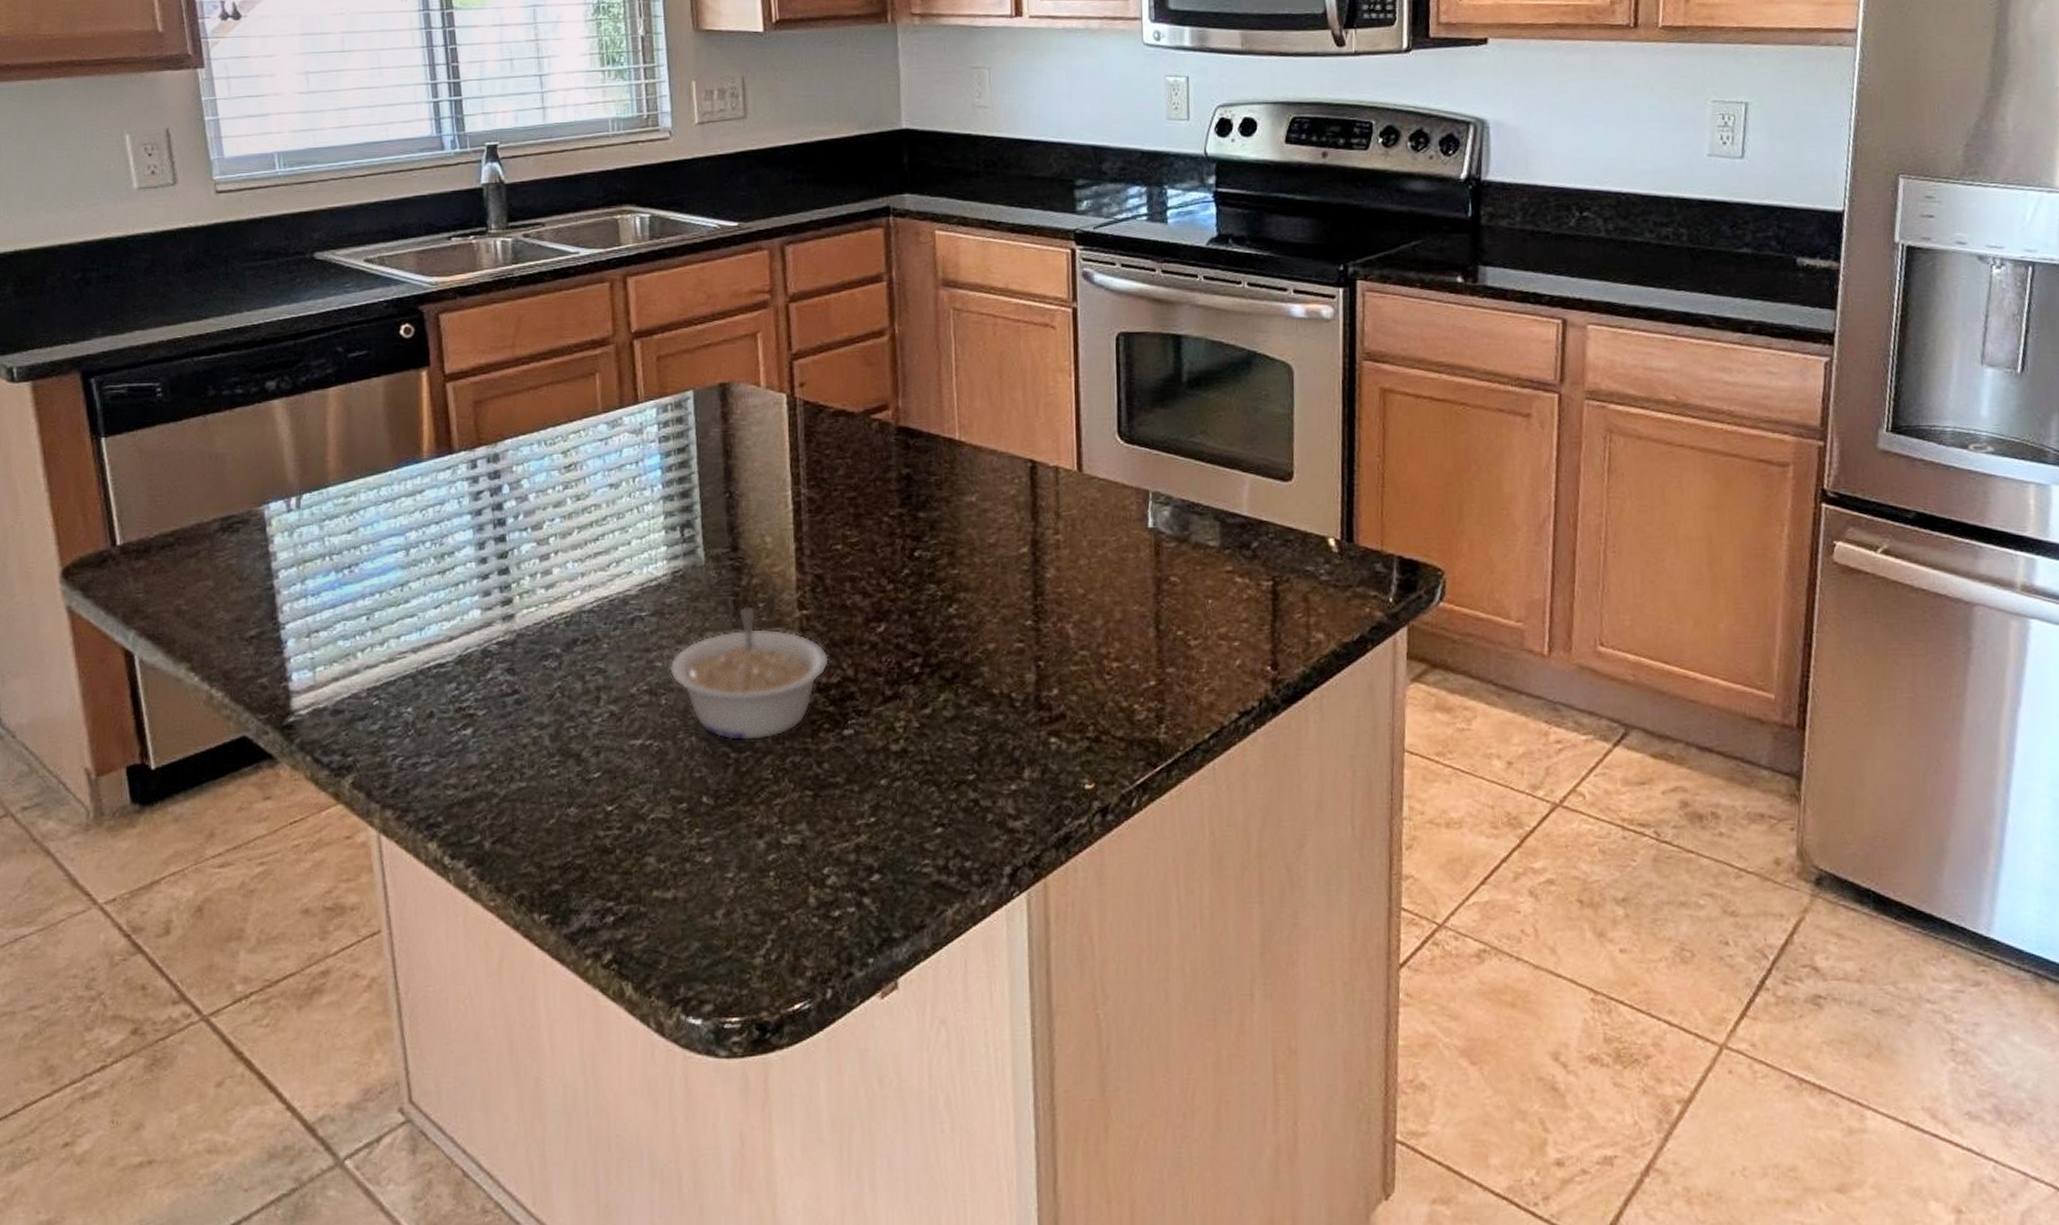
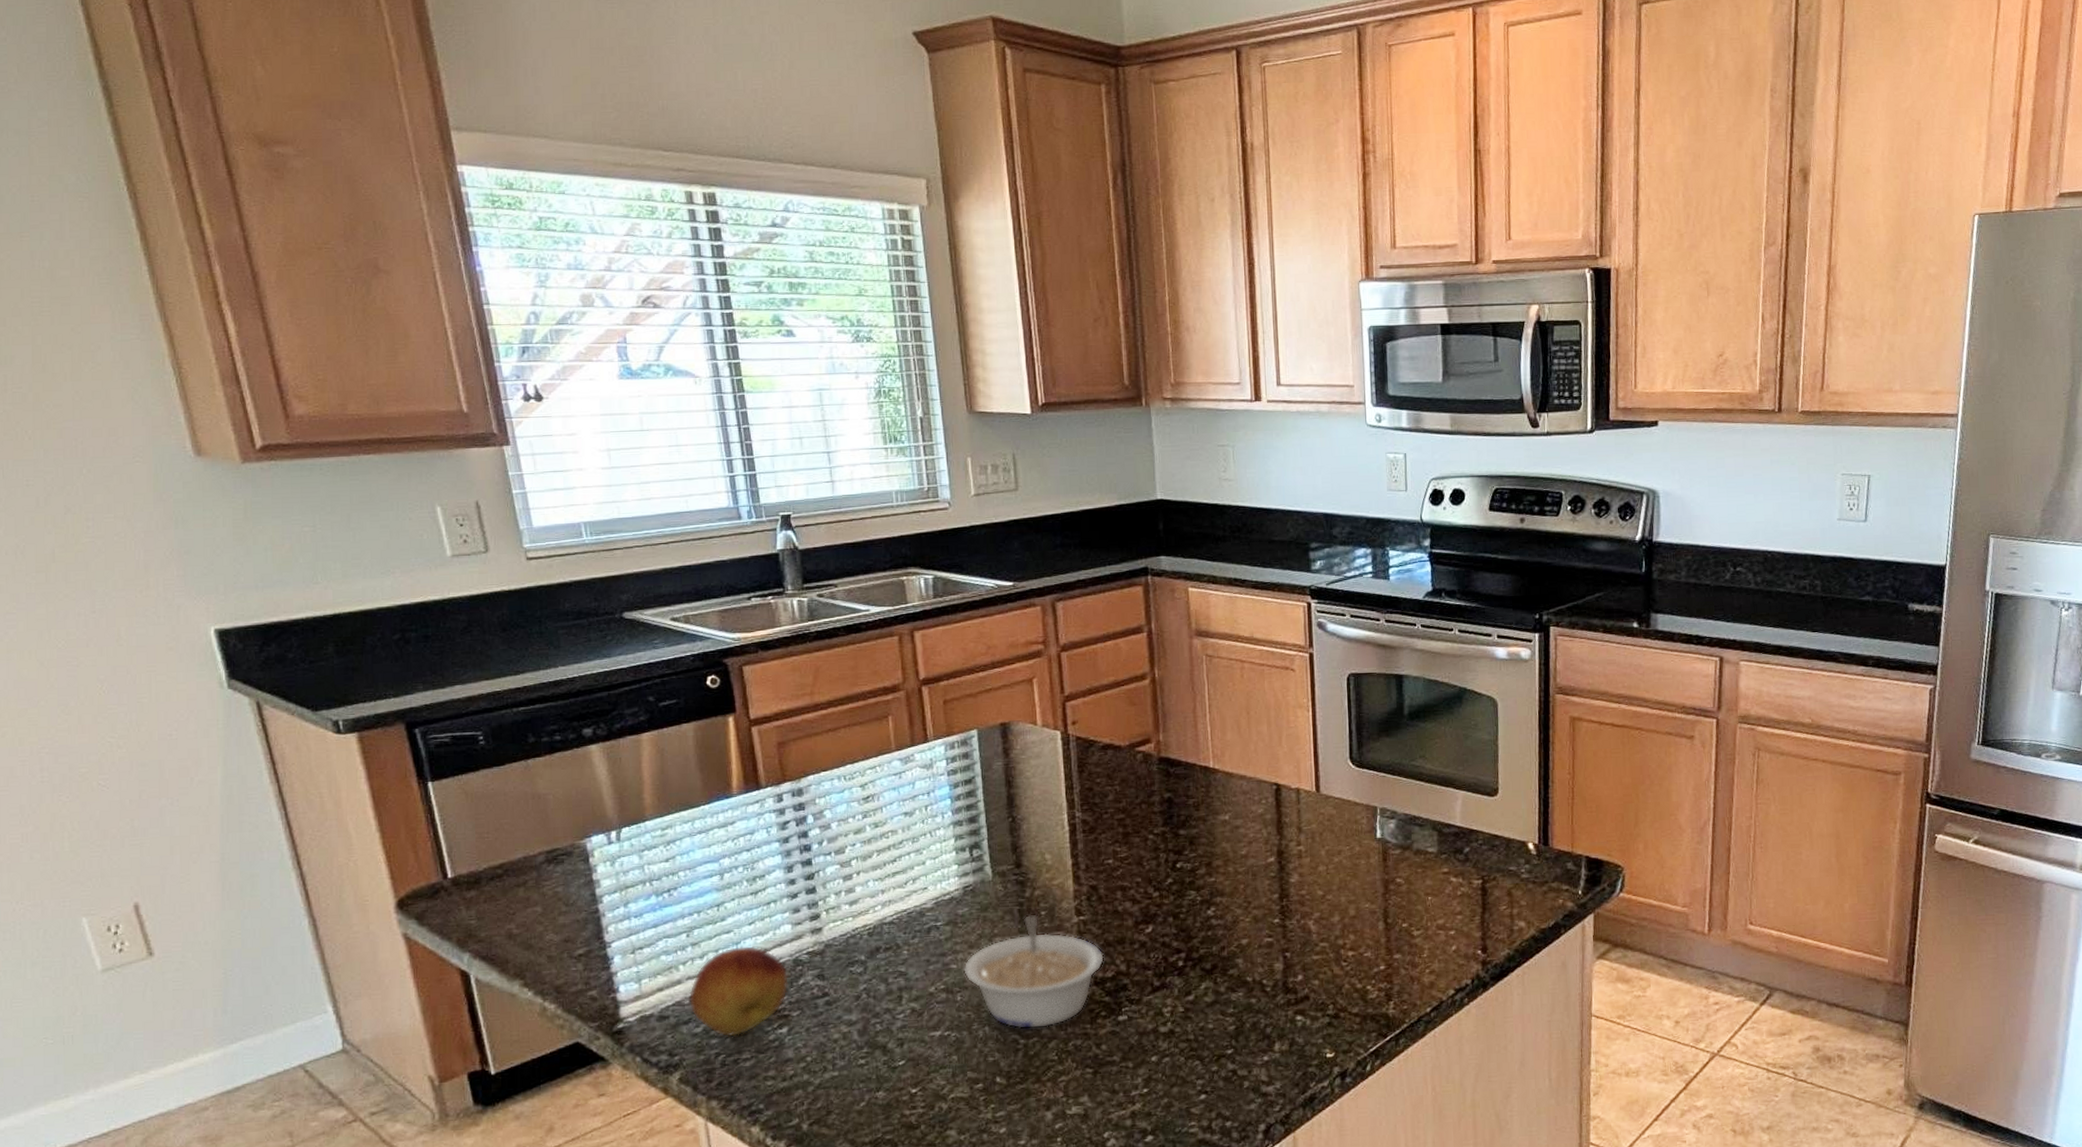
fruit: none [366,632,475,737] -> present [688,945,789,1037]

